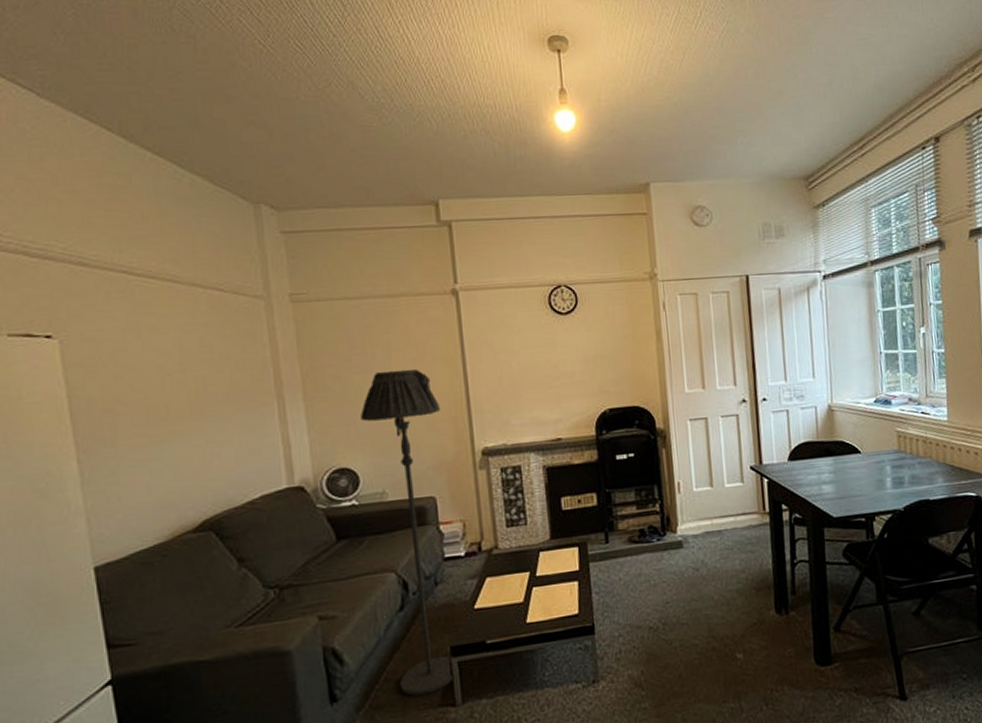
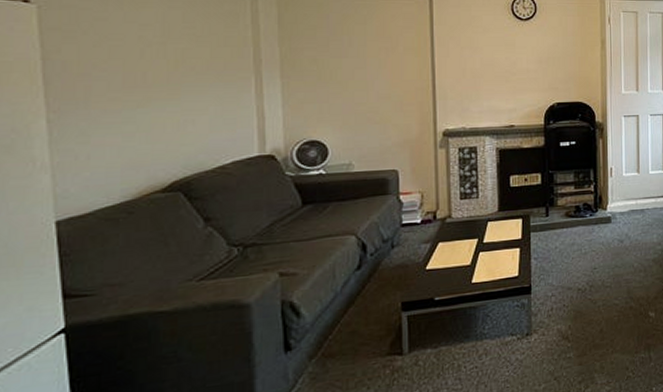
floor lamp: present [361,368,456,697] -> none [334,57,408,346]

